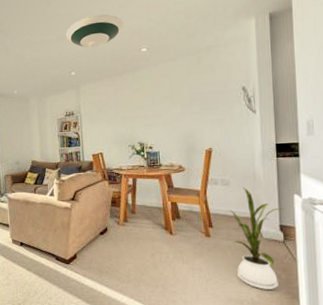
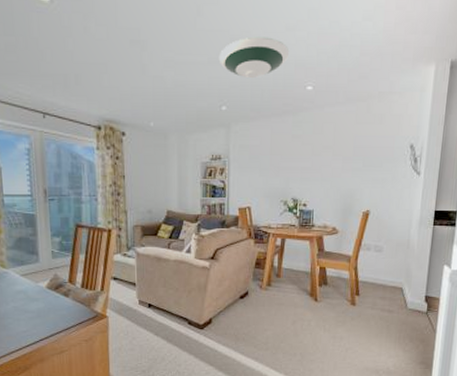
house plant: present [229,187,284,290] -> none [377,255,432,359]

